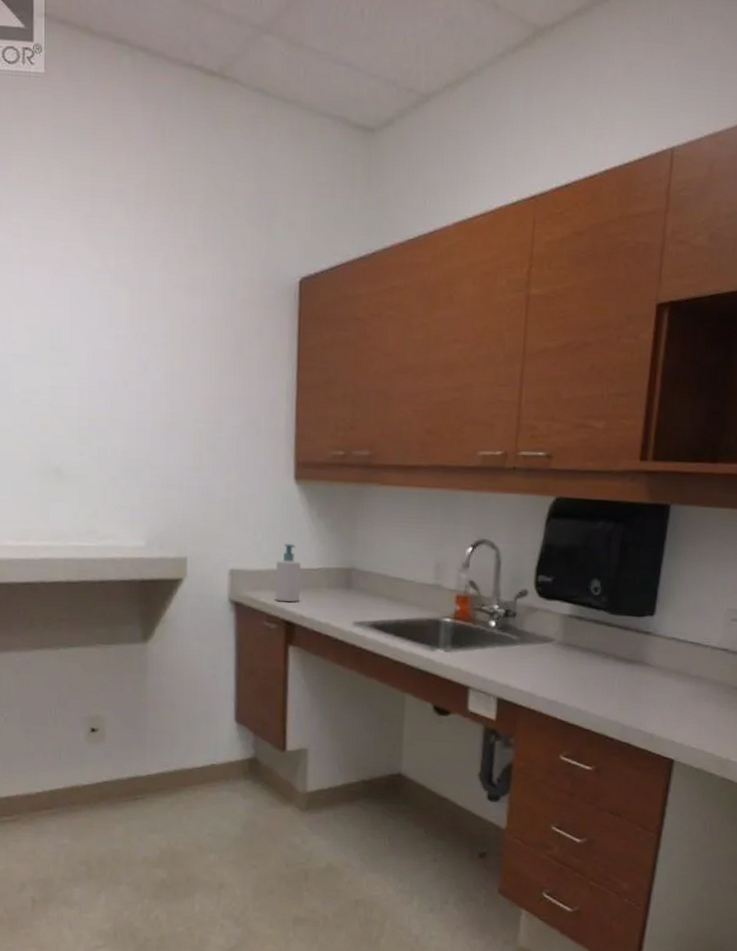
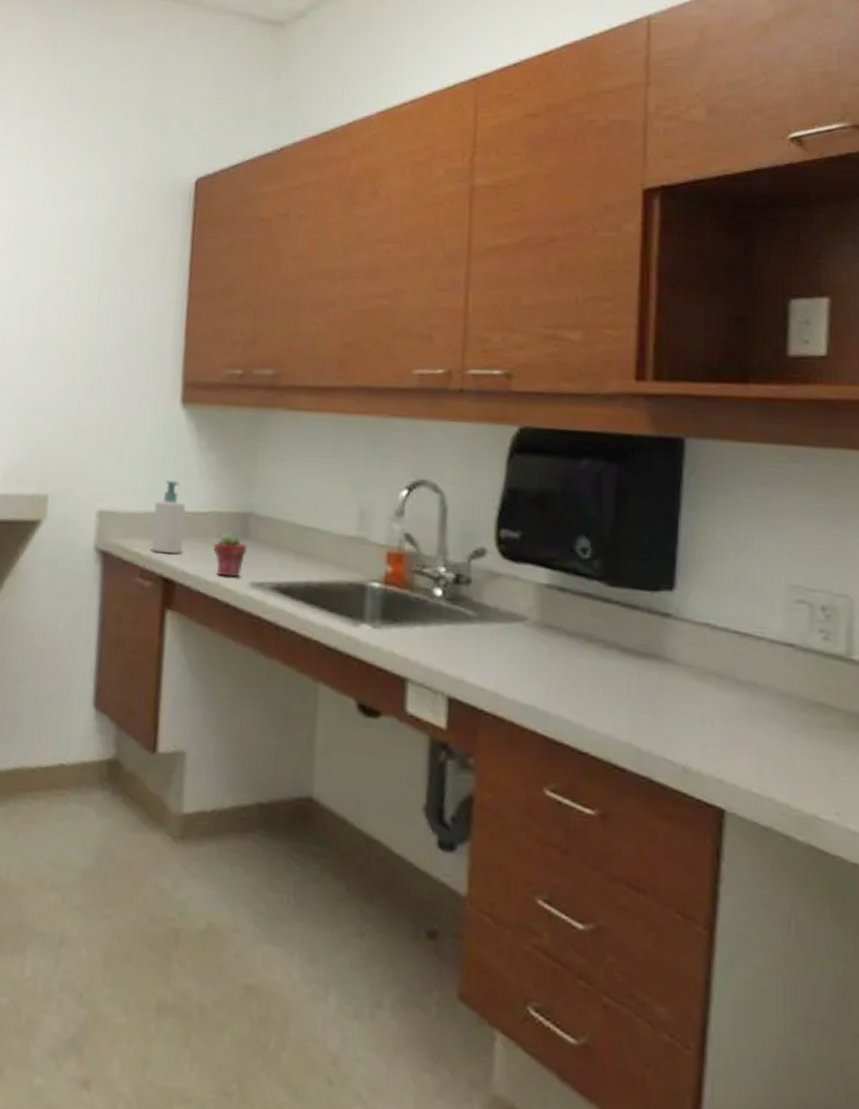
potted succulent: none [324,583,351,618] -> present [213,531,247,577]

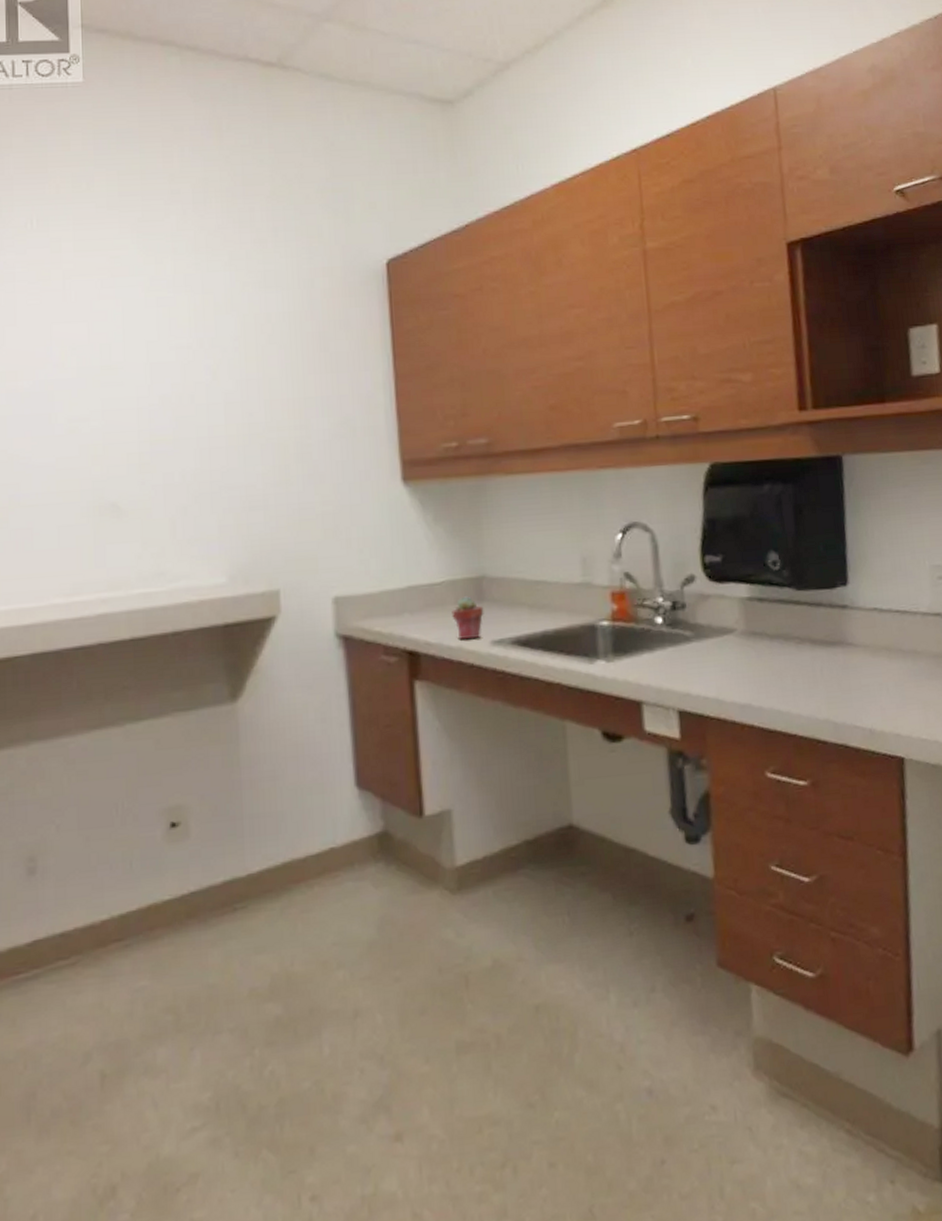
soap bottle: present [152,479,185,554] -> none [389,556,422,628]

